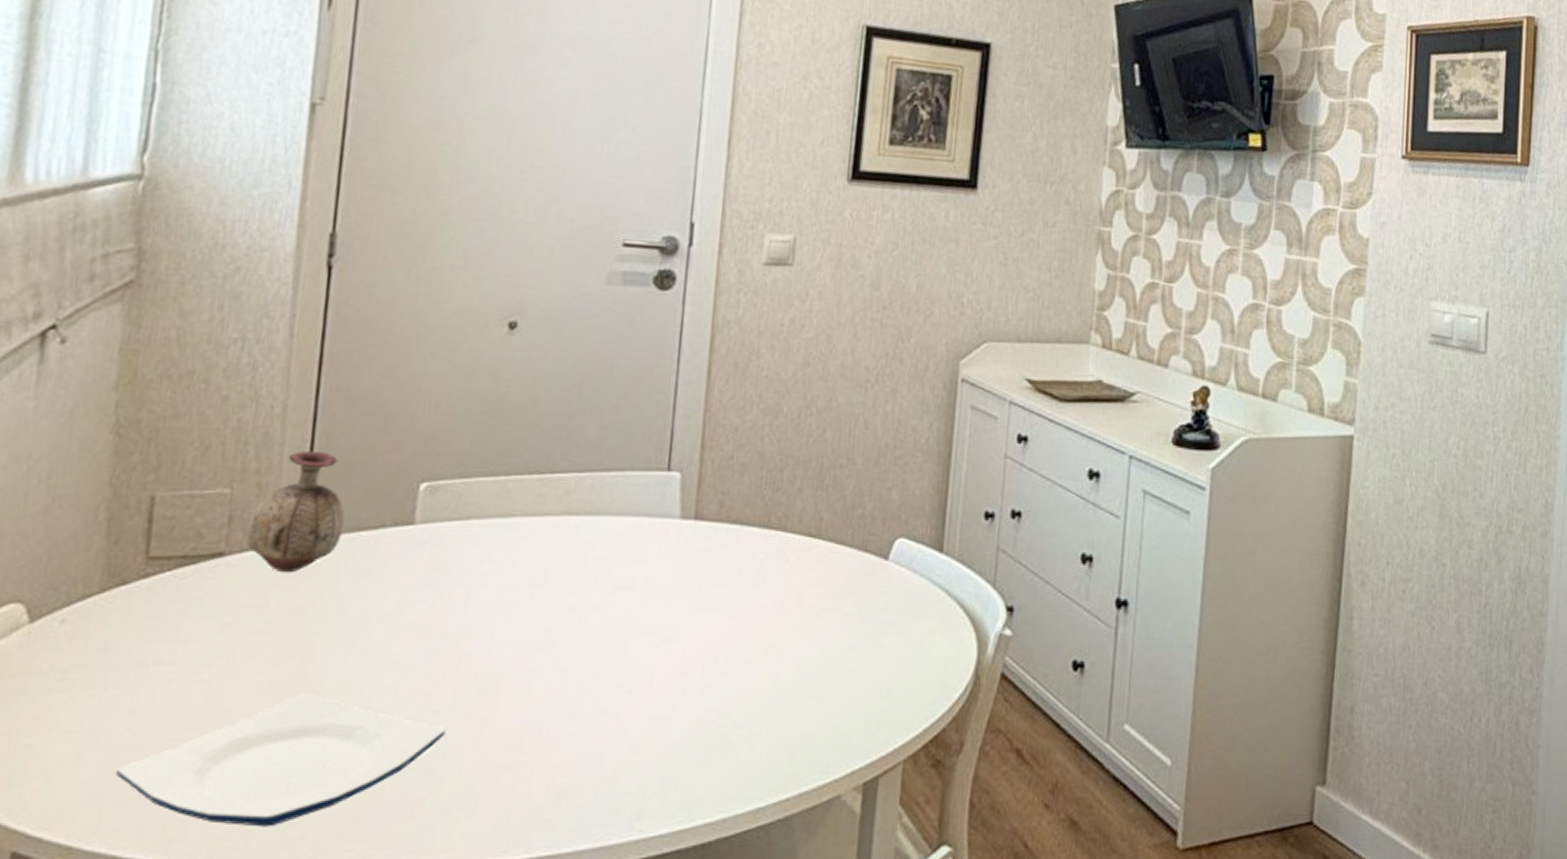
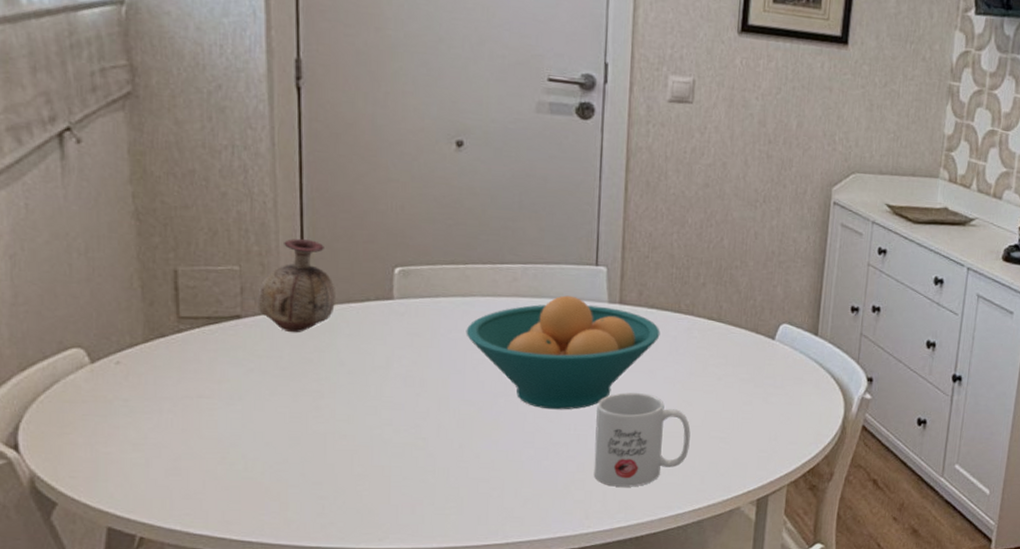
plate: present [115,691,446,827] -> none [178,421,434,516]
fruit bowl: none [500,511,744,665] -> present [466,295,660,410]
mug: none [650,638,779,771] -> present [593,392,691,487]

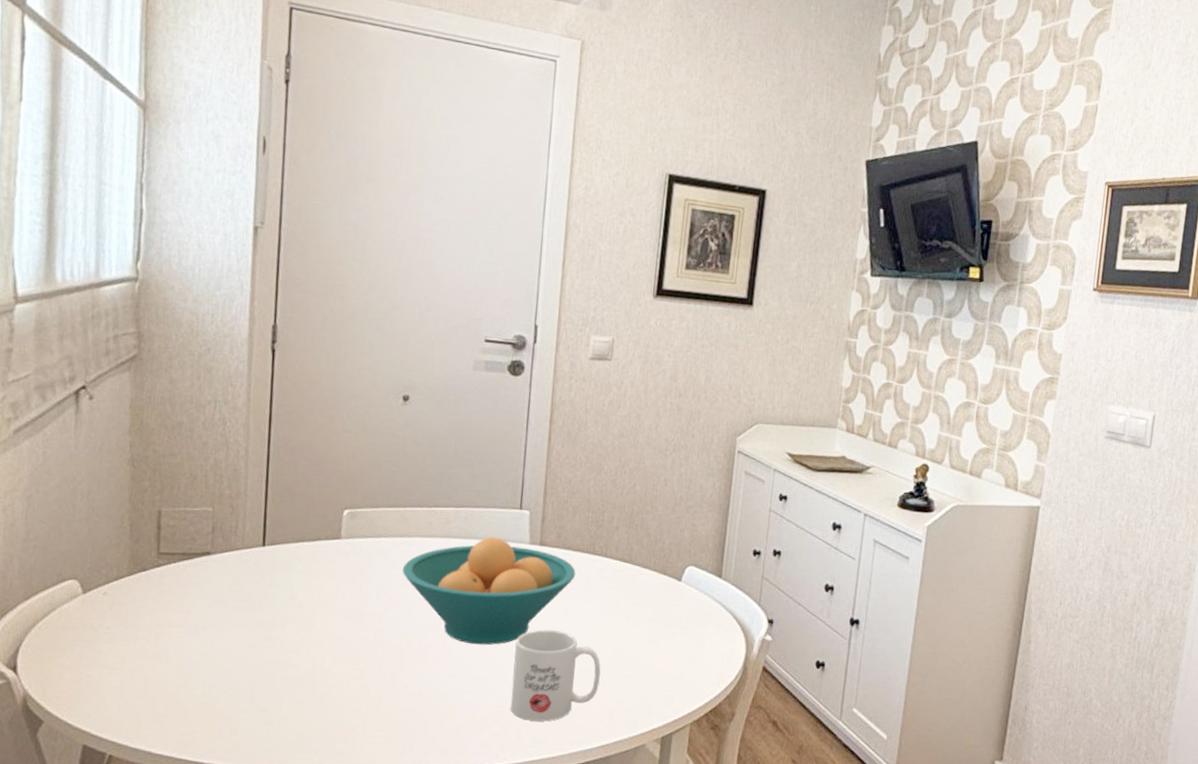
vase: present [258,239,337,333] -> none [225,483,293,569]

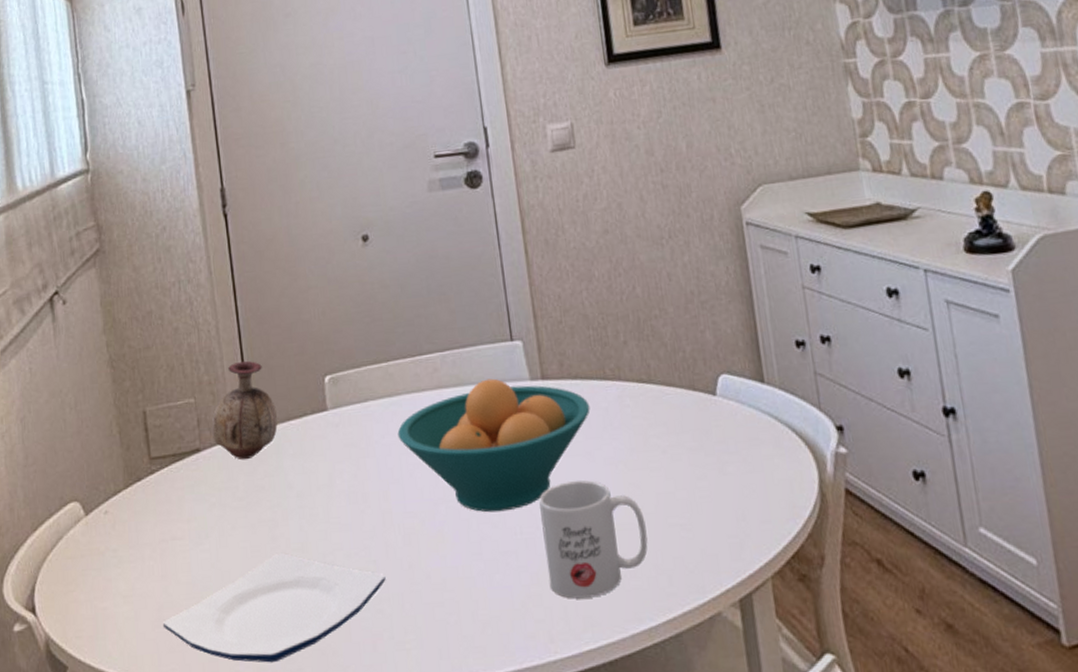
plate: none [146,650,368,740] -> present [162,552,386,663]
vase: none [225,483,293,569] -> present [212,361,278,460]

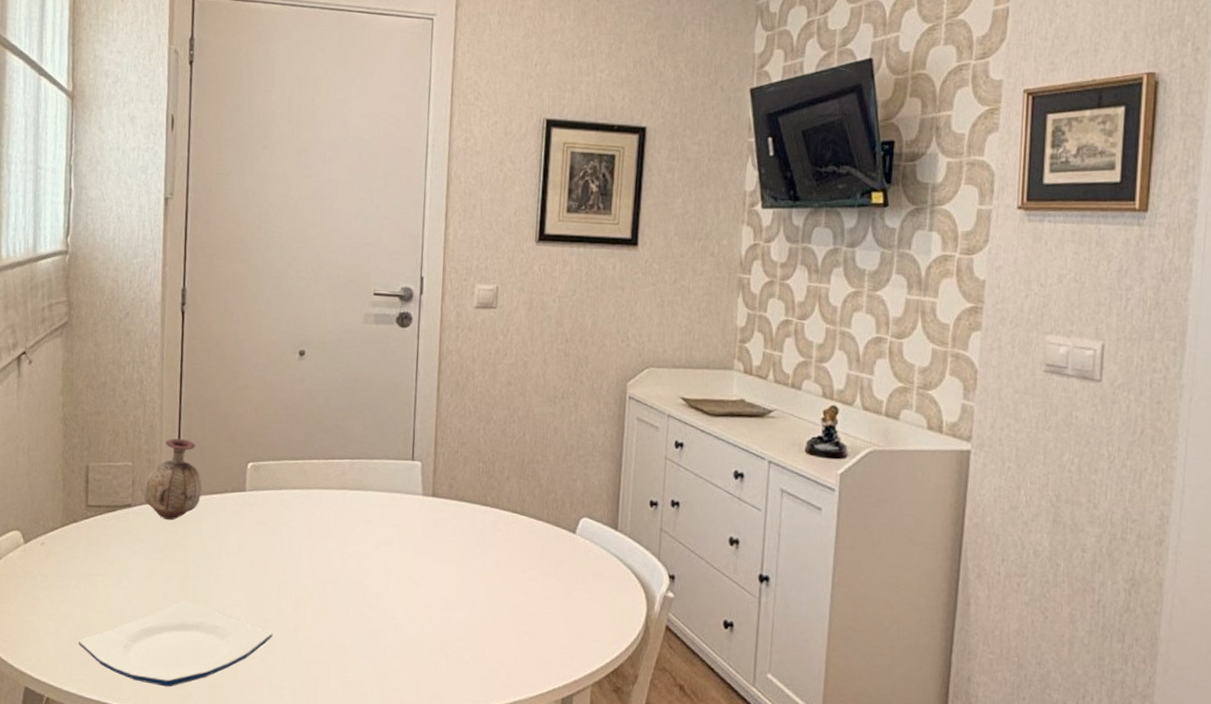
fruit bowl: present [397,378,590,513] -> none [302,488,469,598]
mug: present [539,480,648,599] -> none [408,583,497,678]

